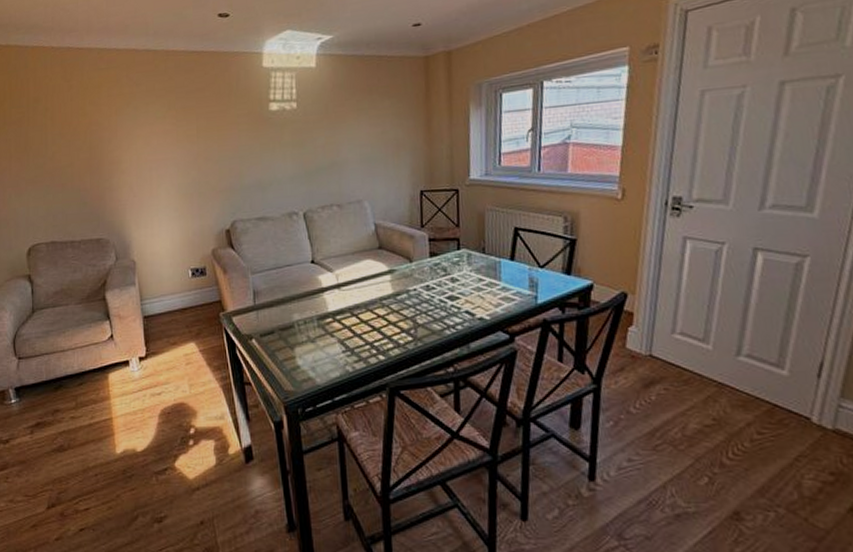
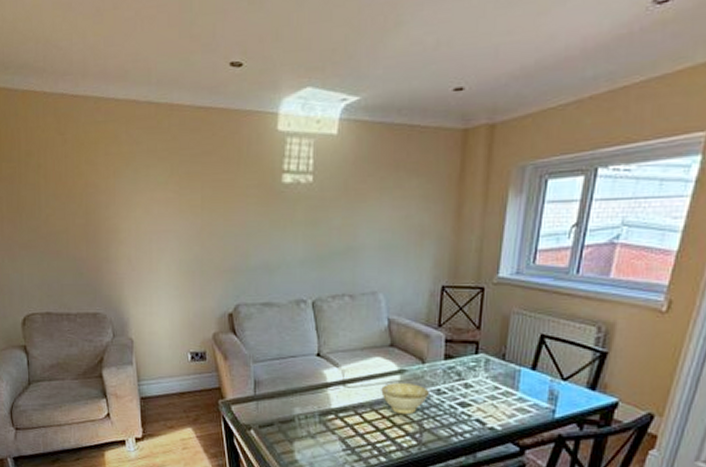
bowl: none [374,282,419,313] -> present [381,383,429,415]

